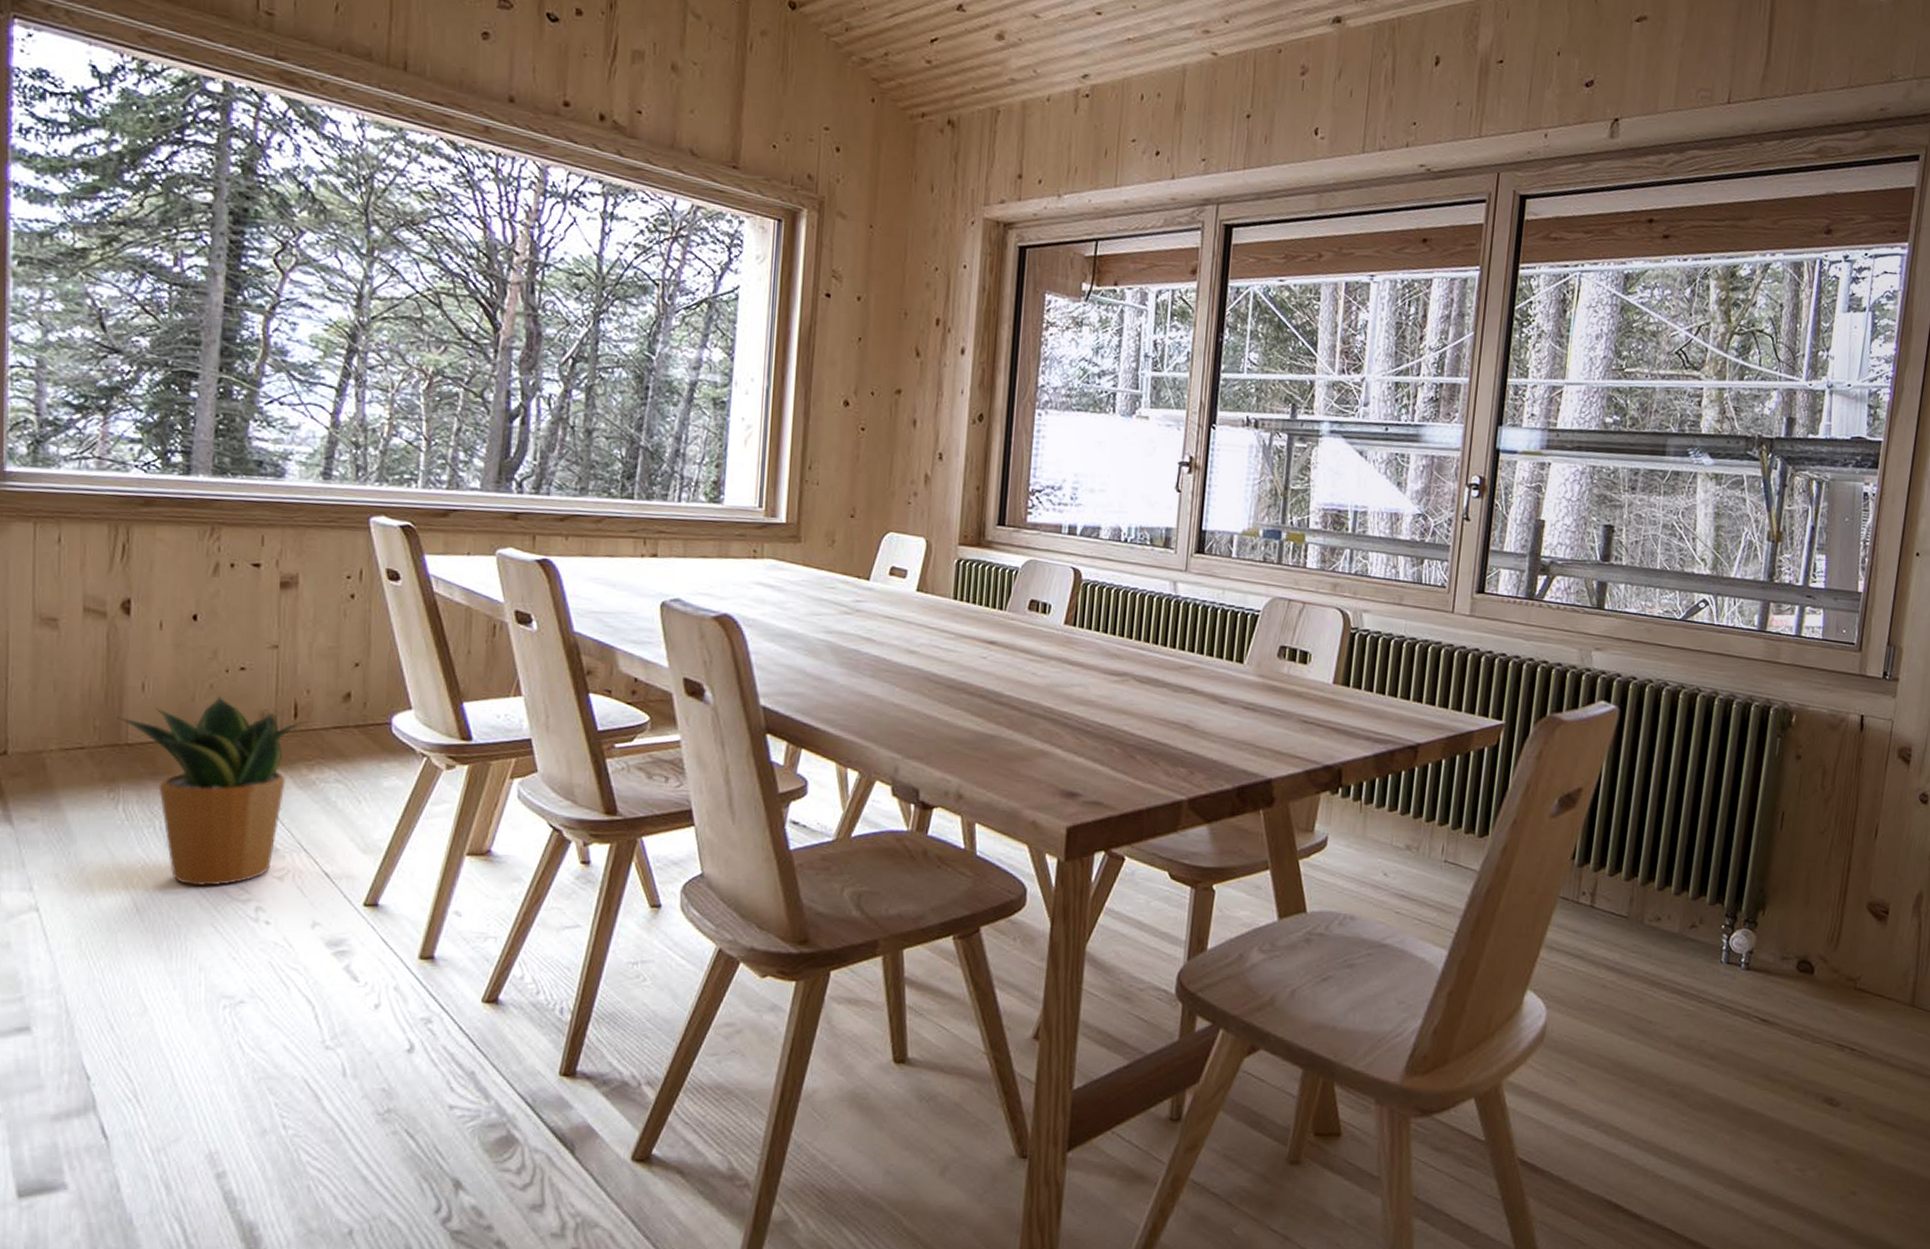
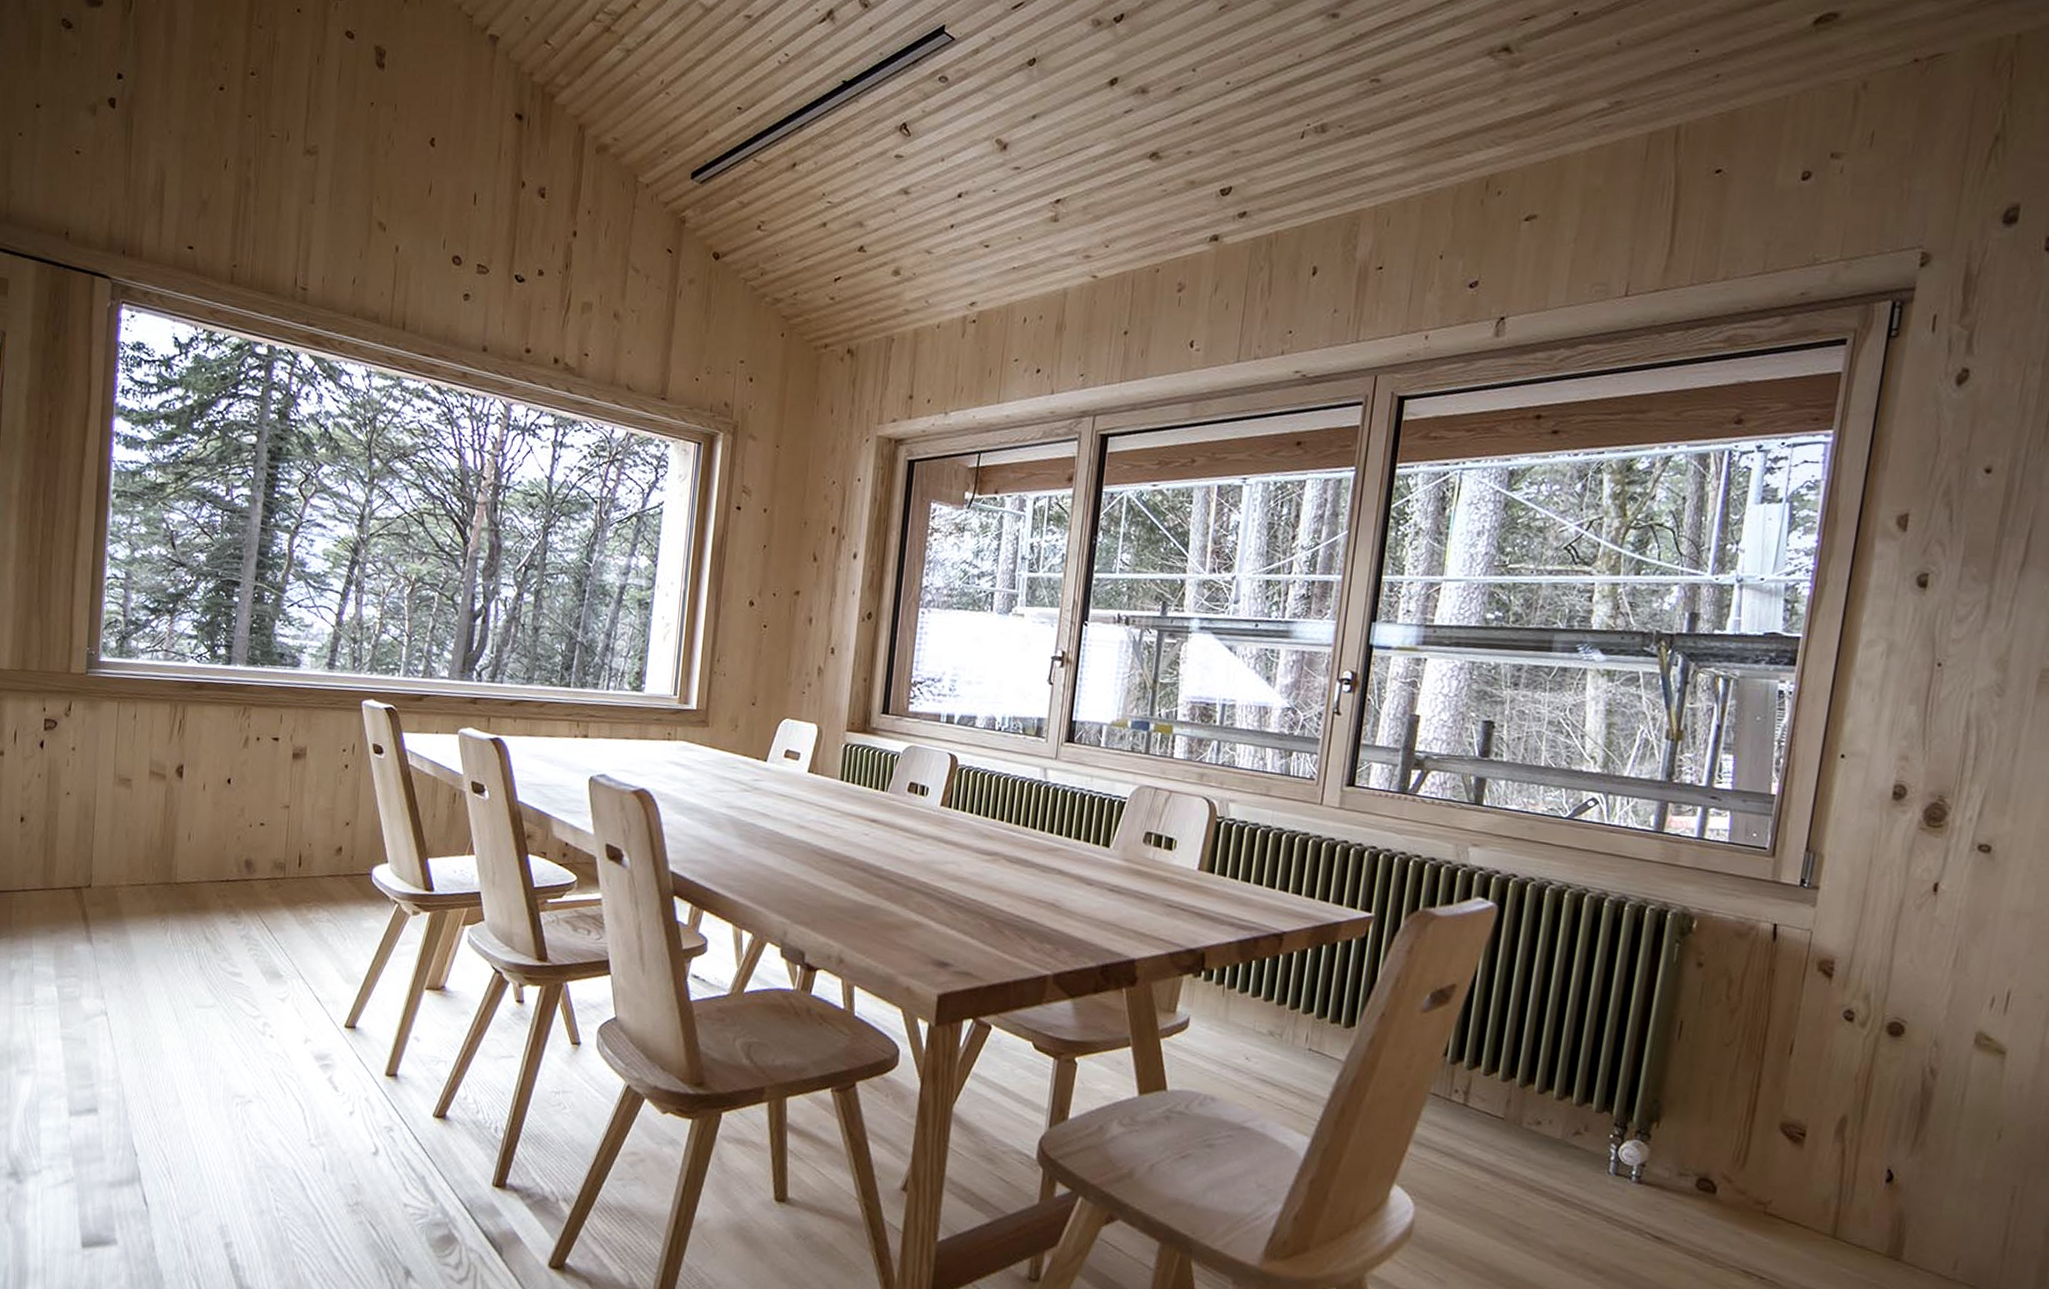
potted plant: present [117,695,307,886] -> none [170,845,308,1003]

